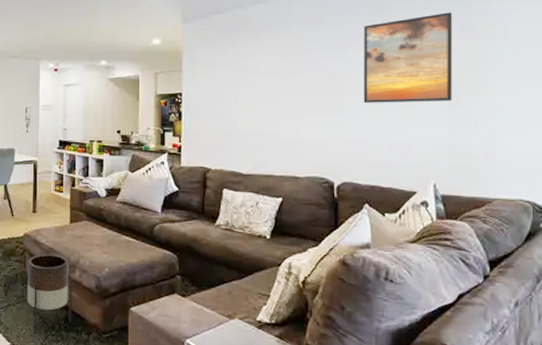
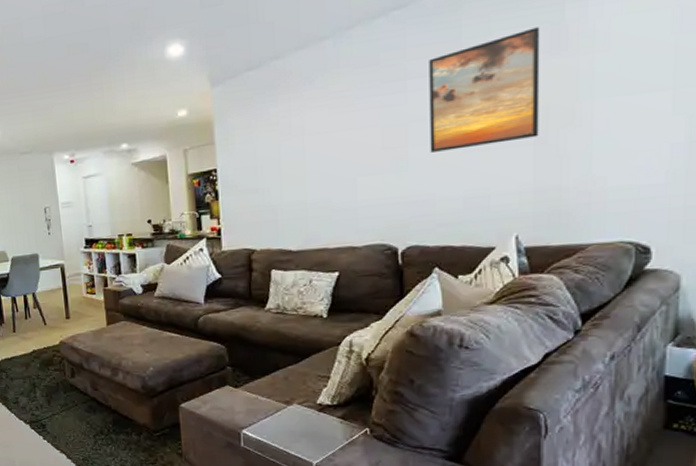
planter: present [27,253,72,333] -> none [67,358,121,439]

